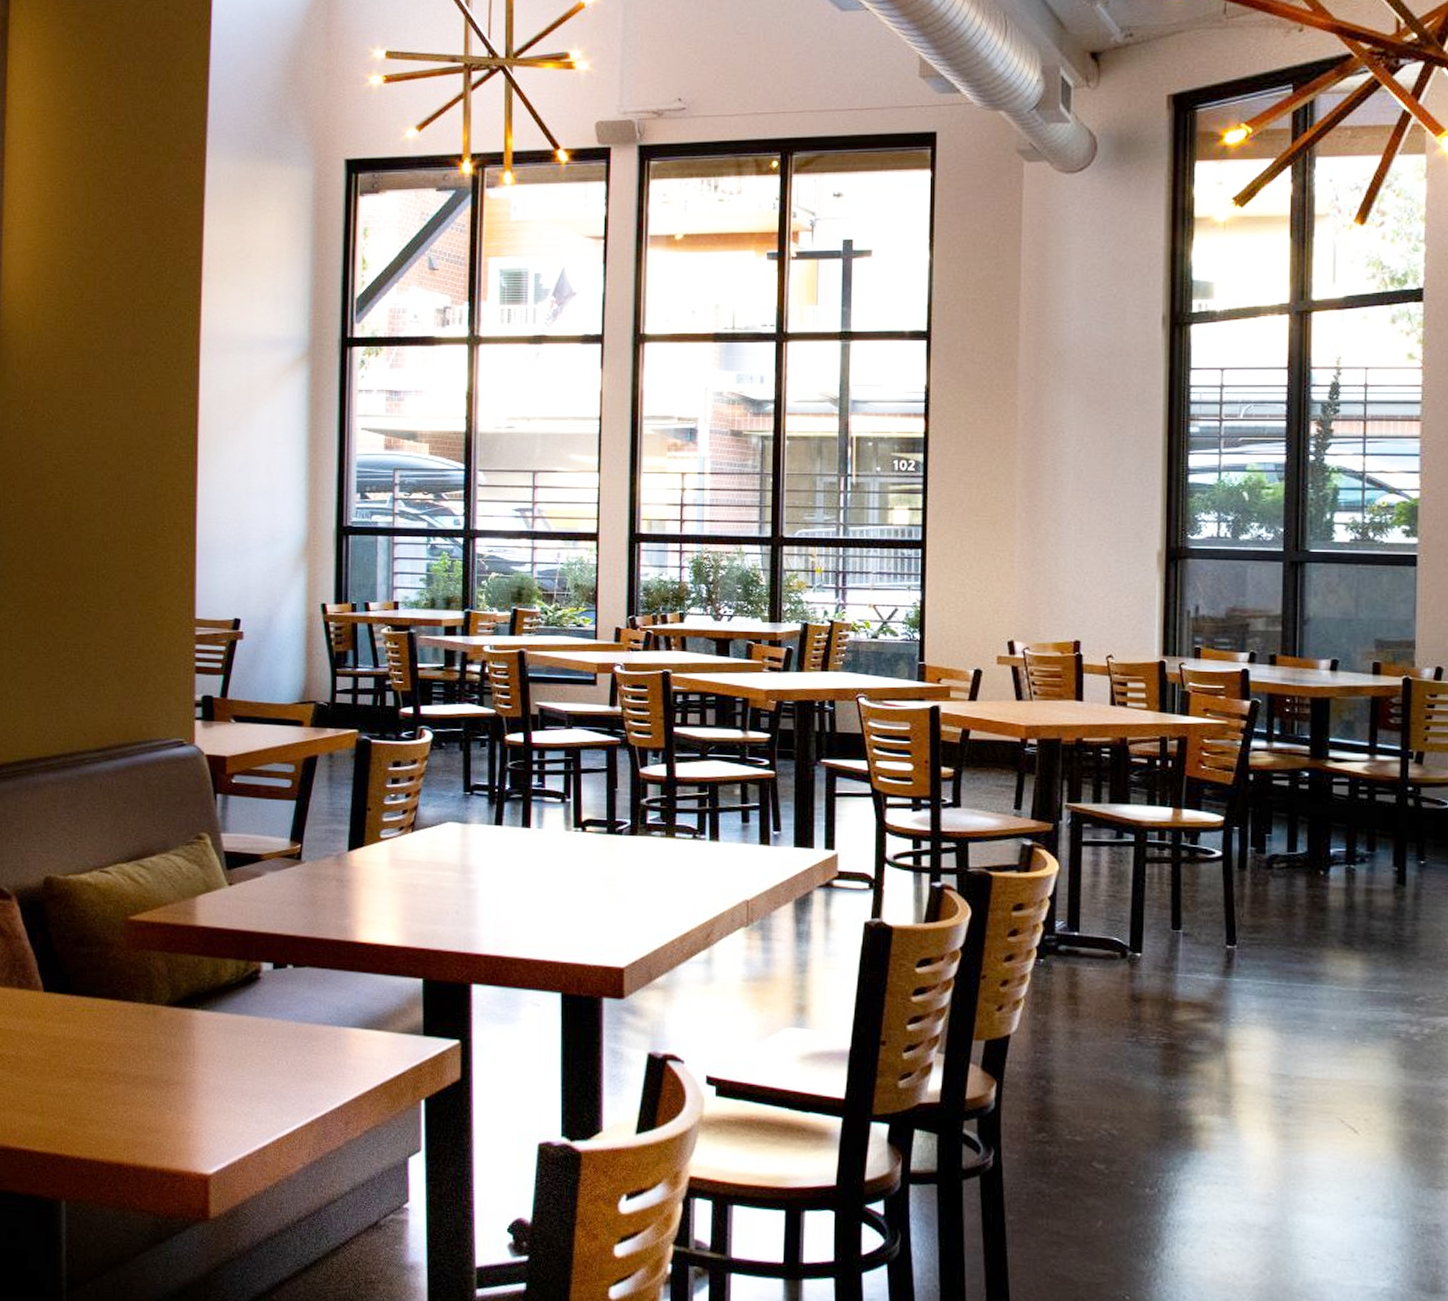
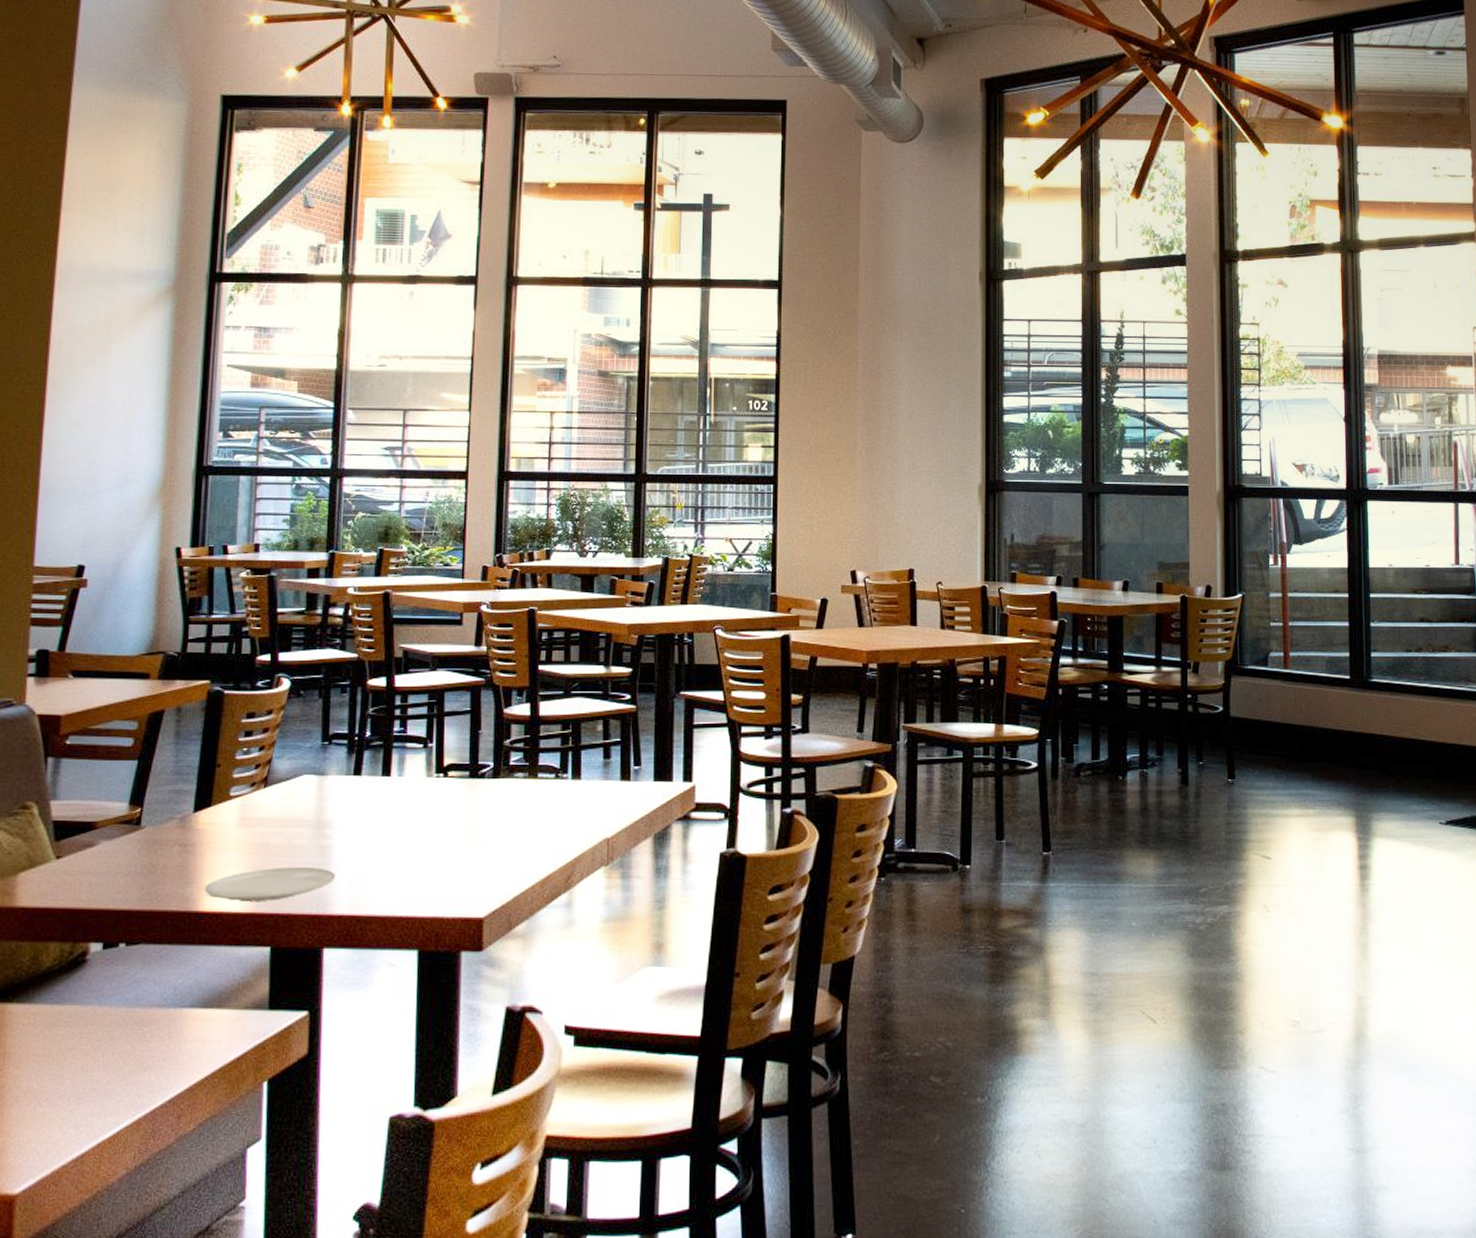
plate: none [361,906,481,937] -> present [204,866,335,901]

